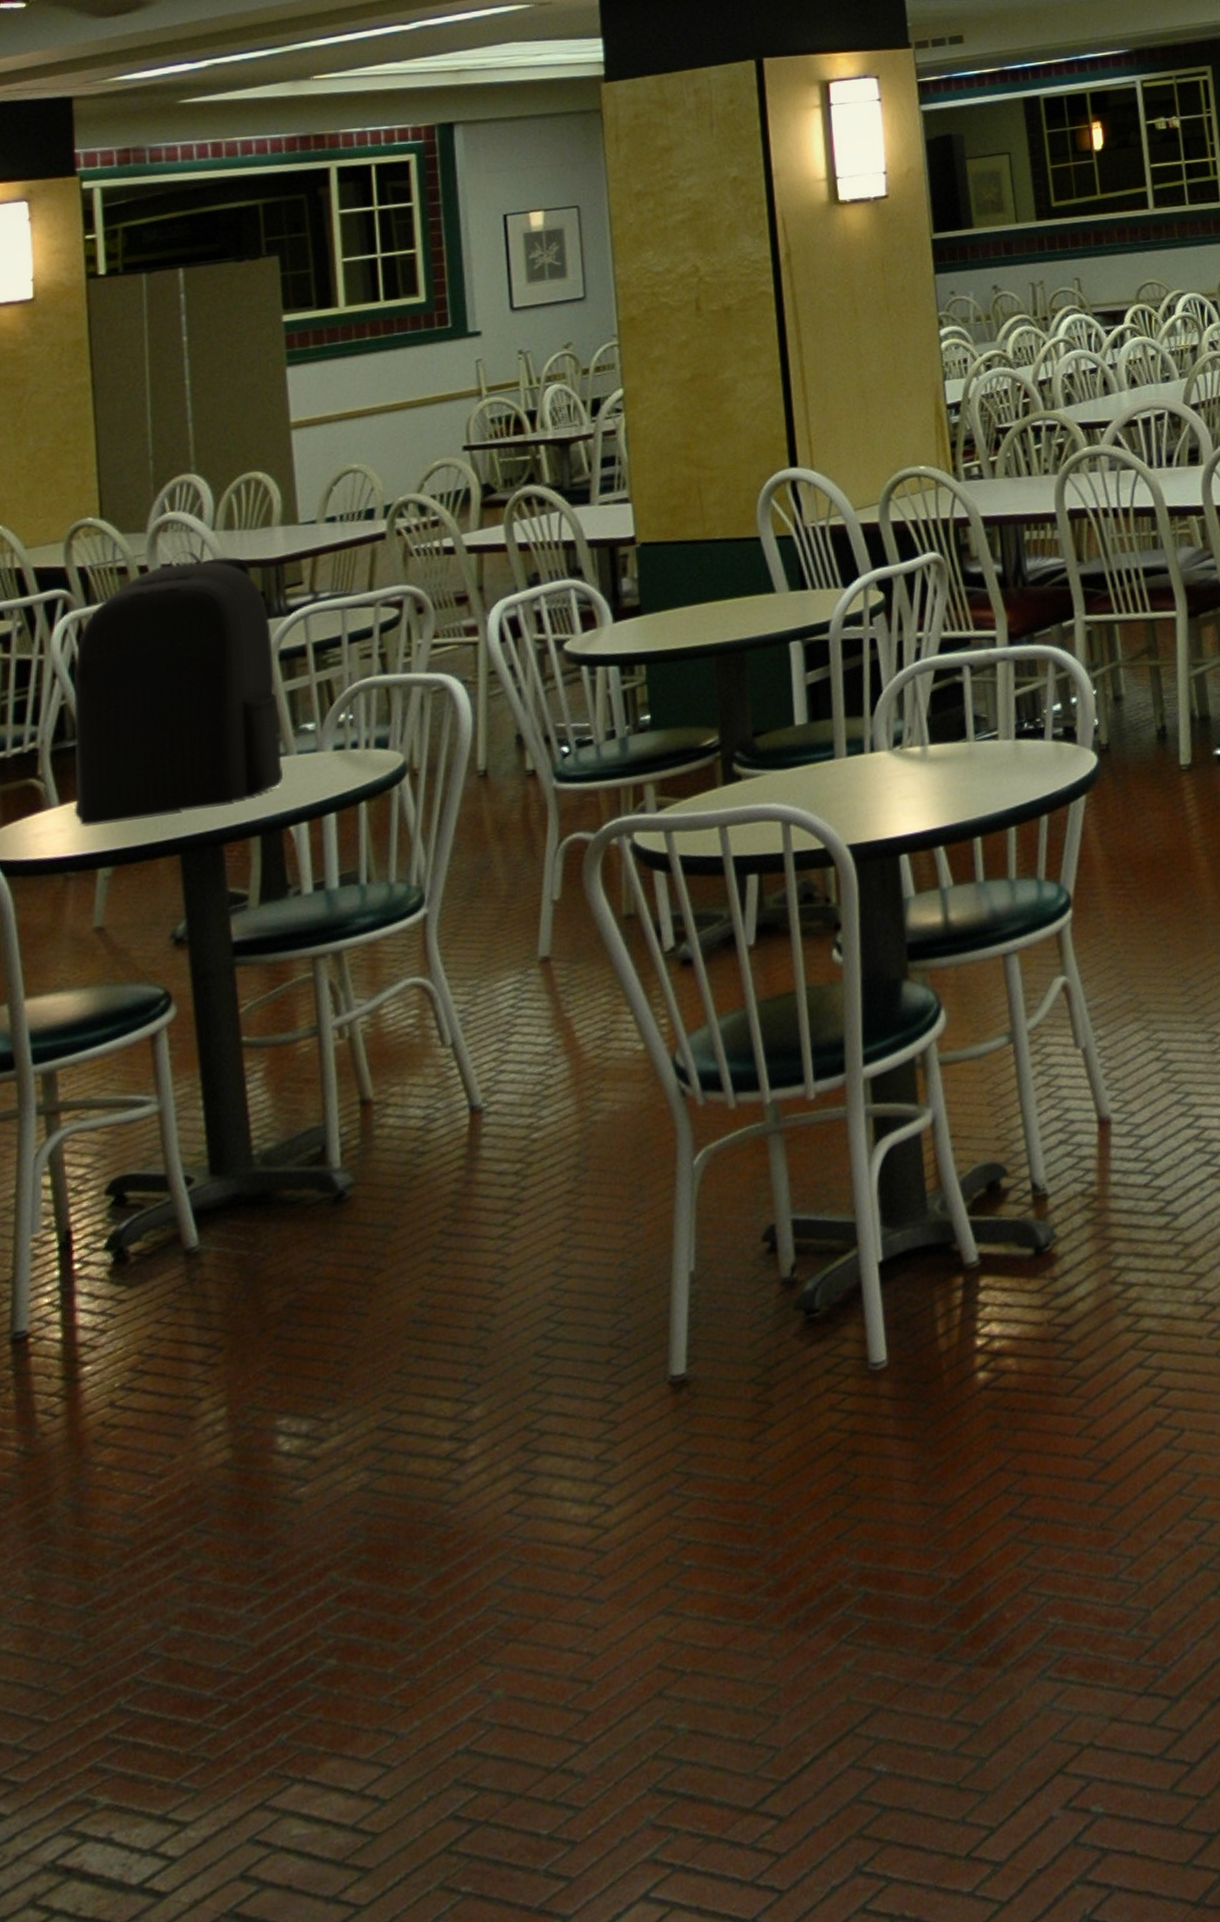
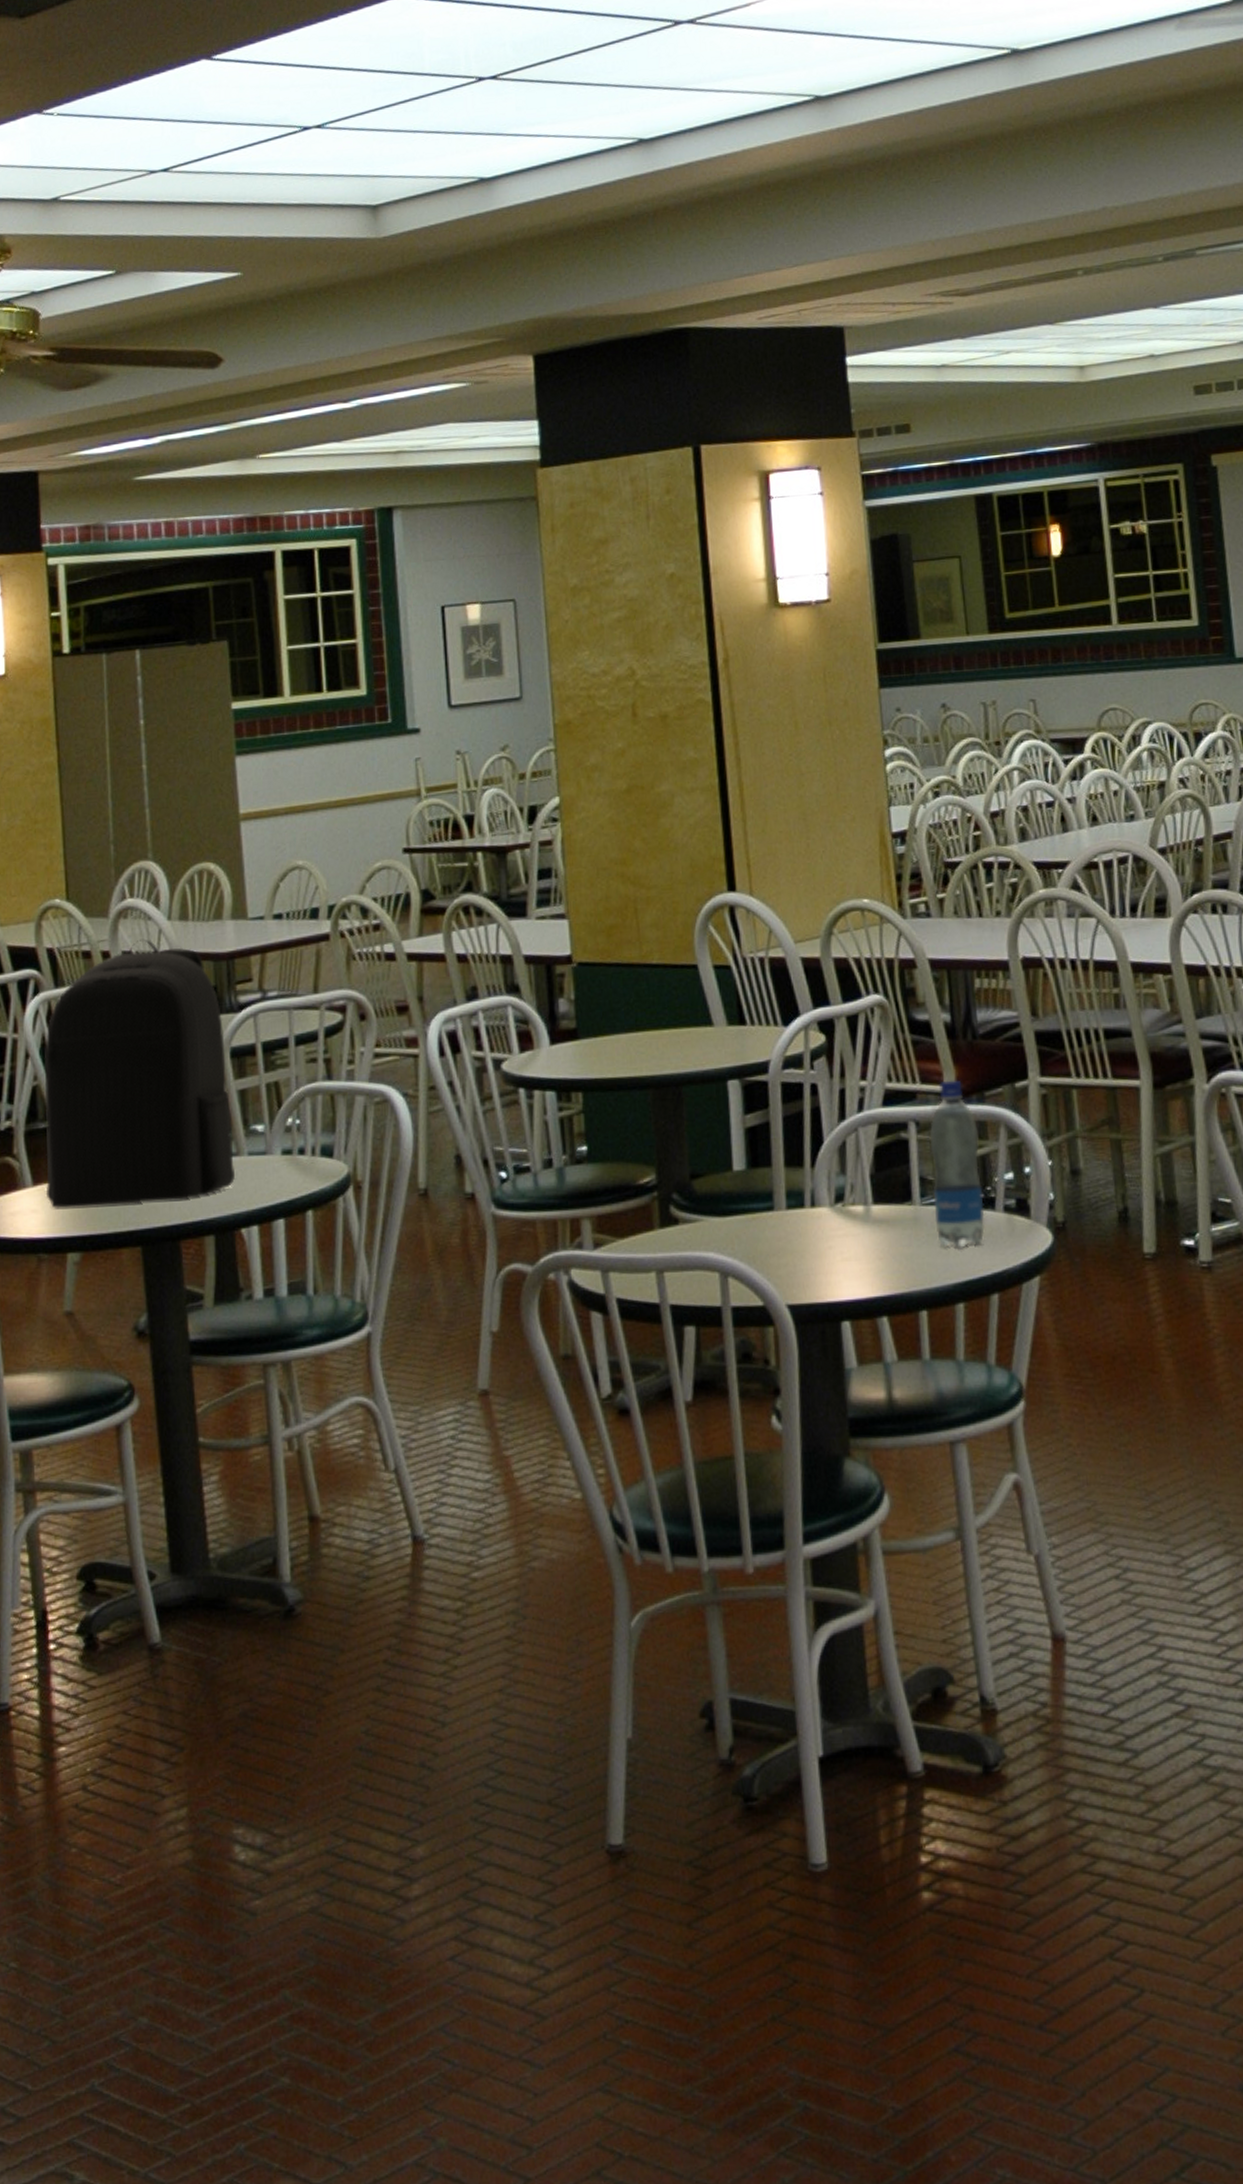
bottle: none [983,624,1035,778] -> present [930,1080,985,1250]

